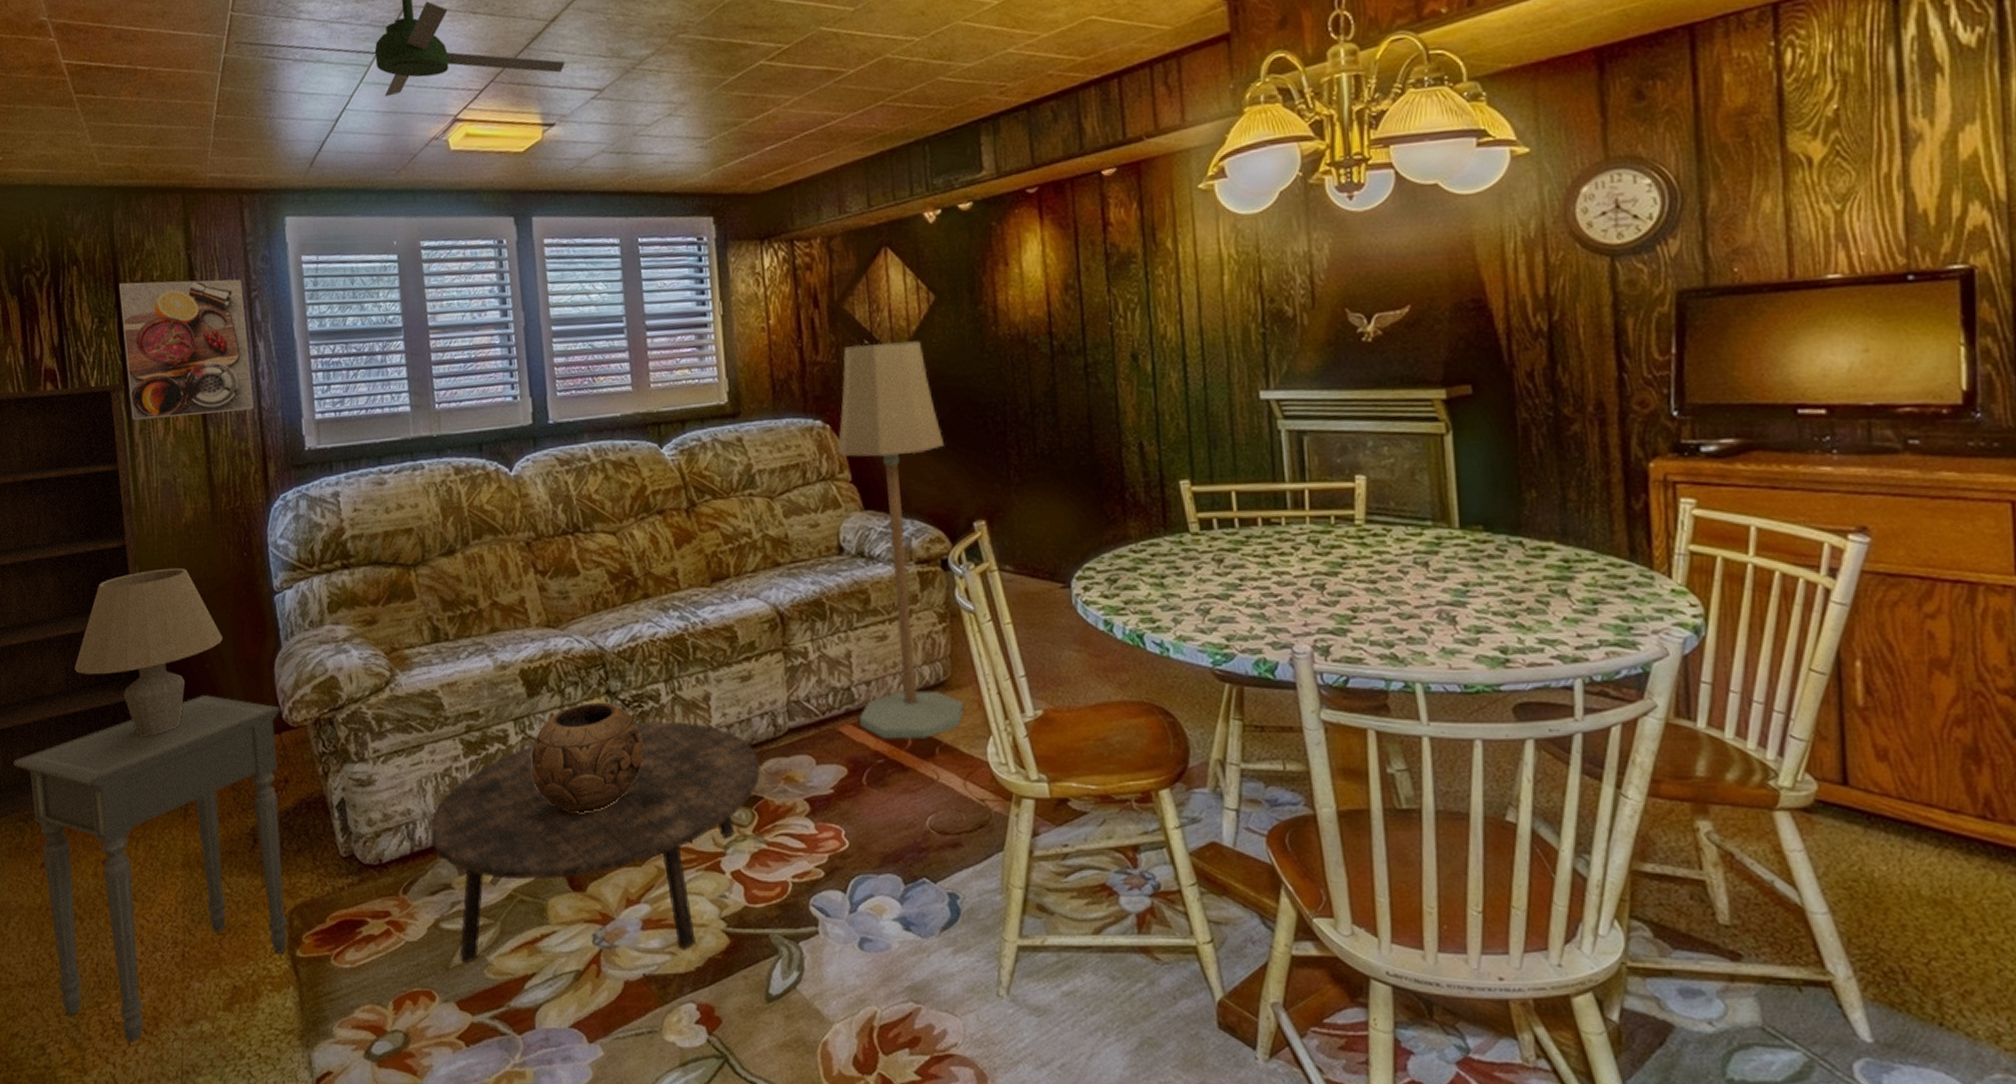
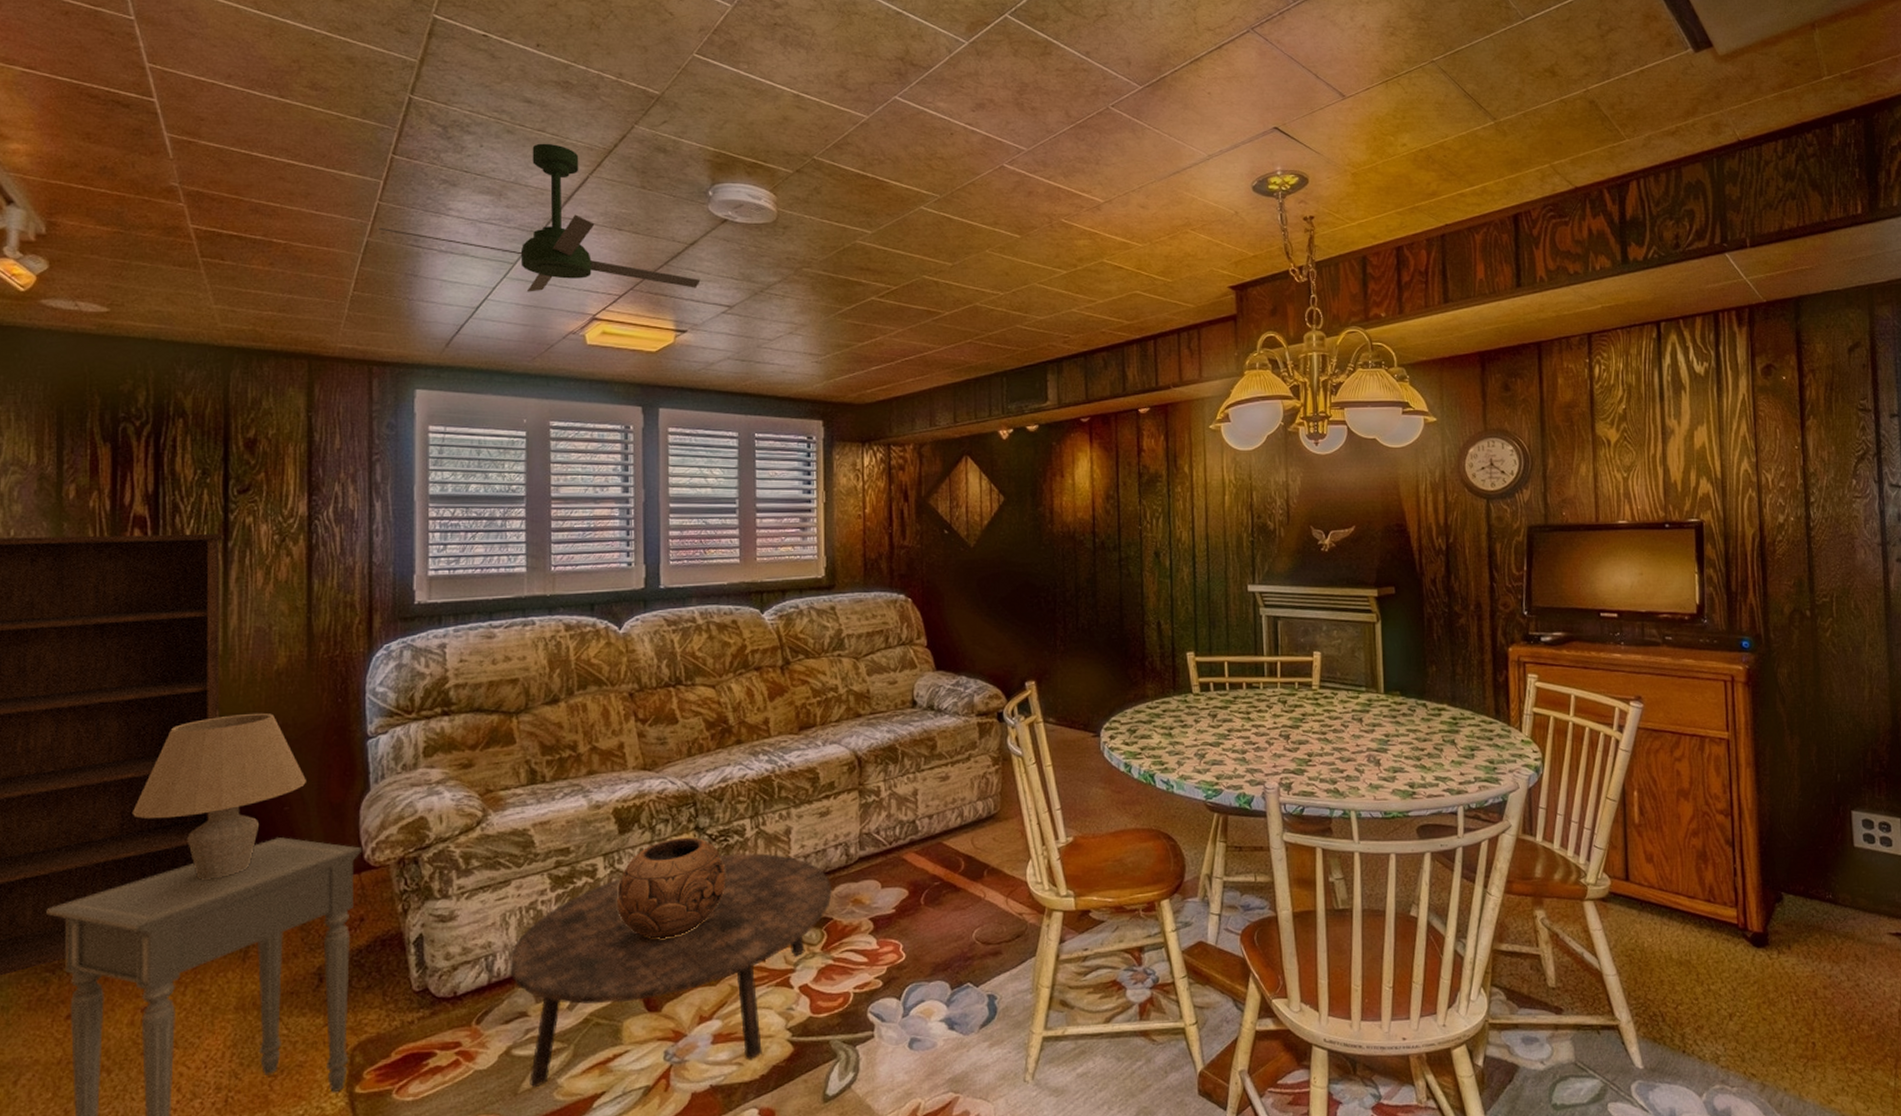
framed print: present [119,279,254,421] -> none [228,437,364,570]
floor lamp: present [837,341,964,740] -> none [917,532,1010,865]

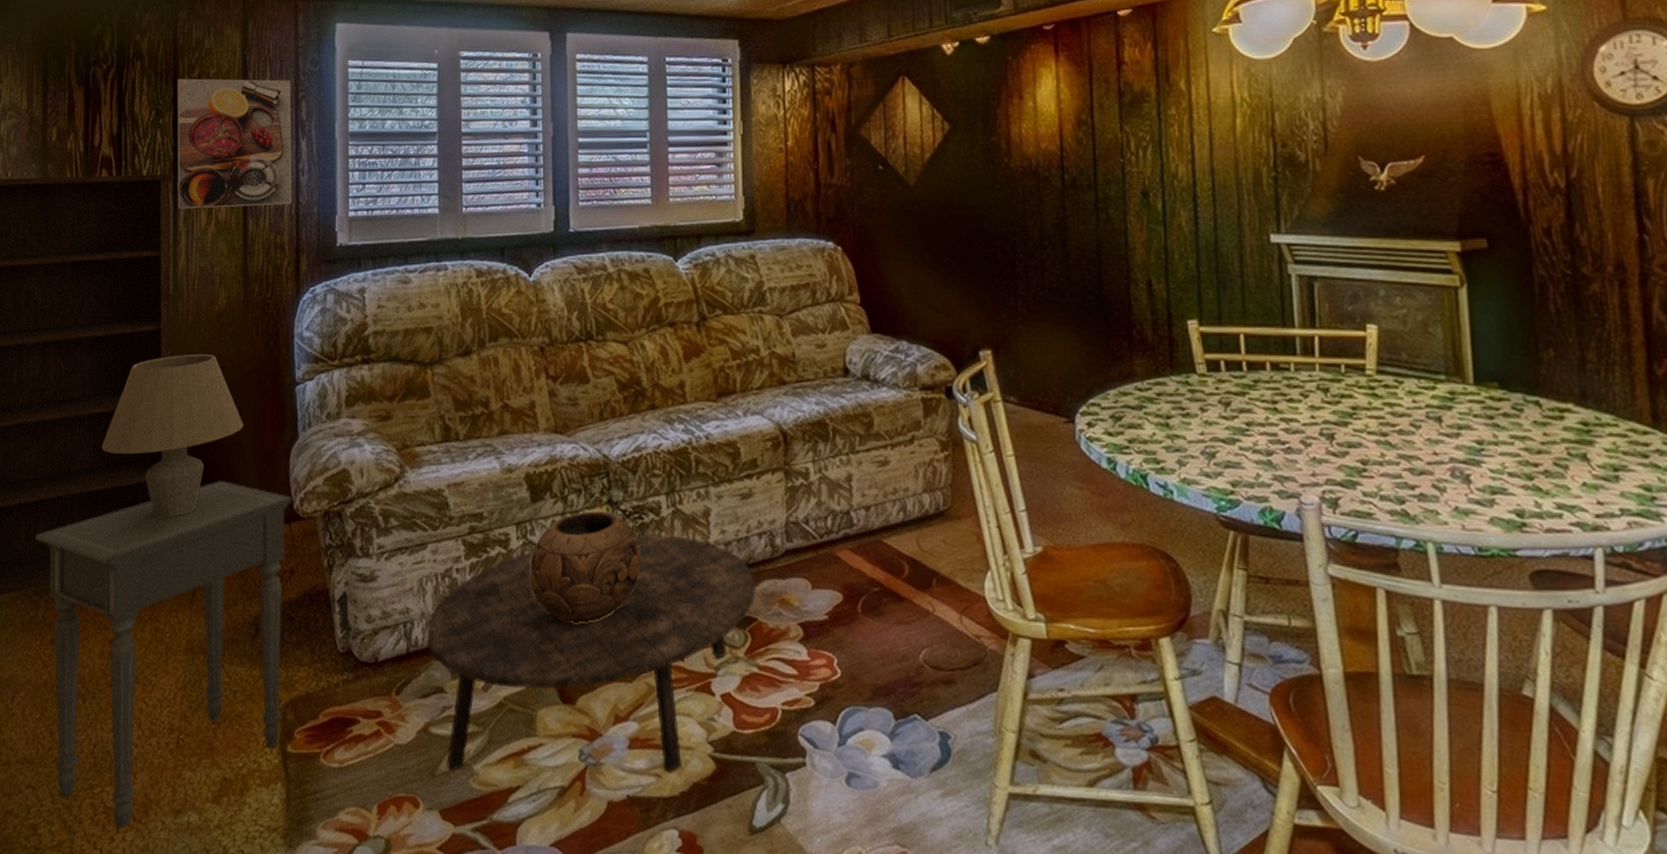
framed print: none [228,437,364,570] -> present [177,78,292,210]

